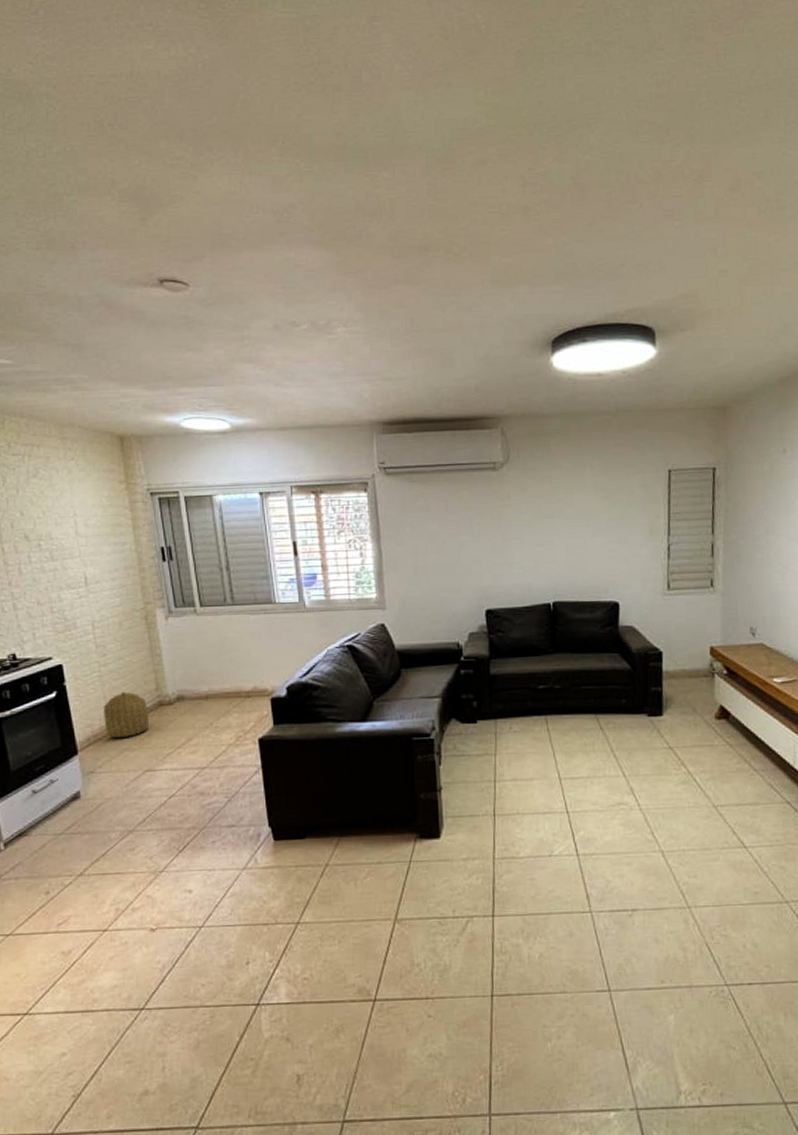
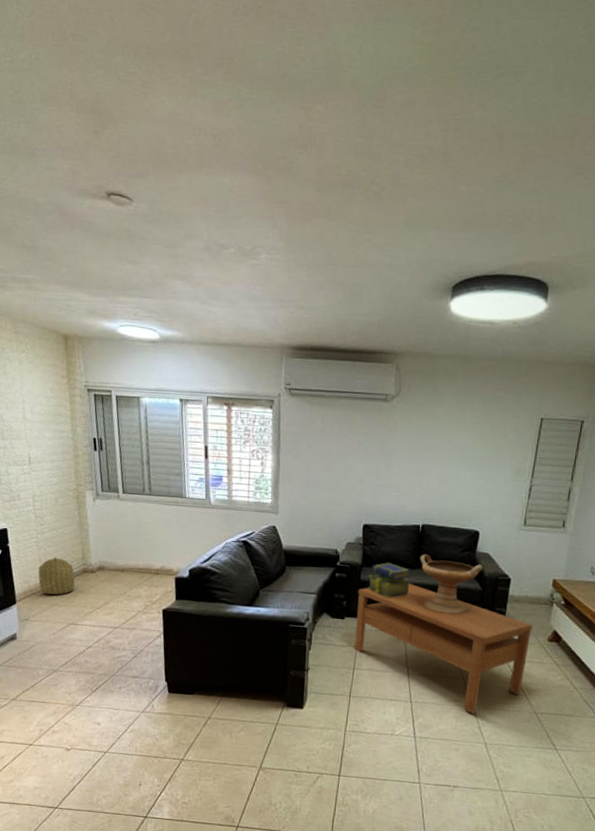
coffee table: none [489,671,695,817] -> present [355,583,533,714]
stack of books: none [499,650,548,691] -> present [368,562,412,597]
decorative bowl: none [555,635,628,702] -> present [419,554,483,614]

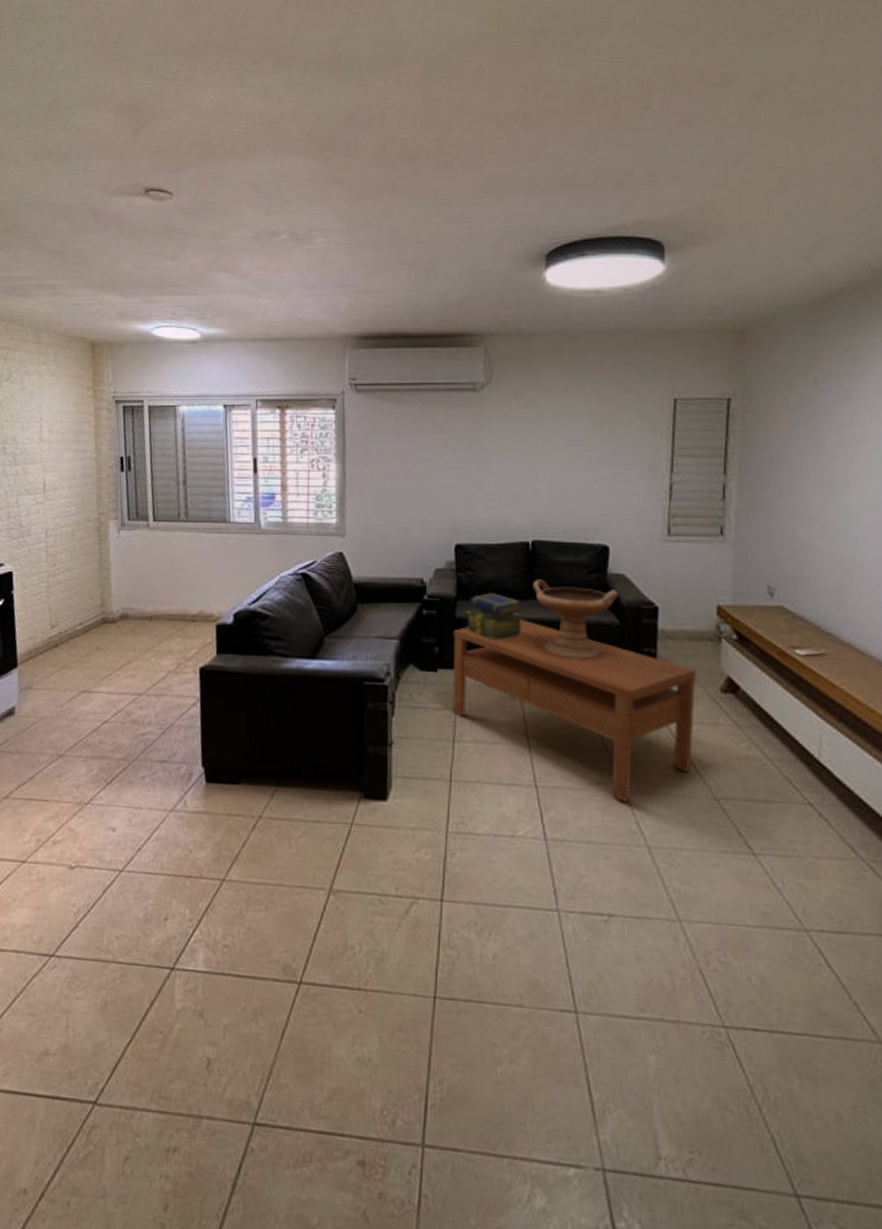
basket: present [38,557,75,595] -> none [46,605,91,655]

